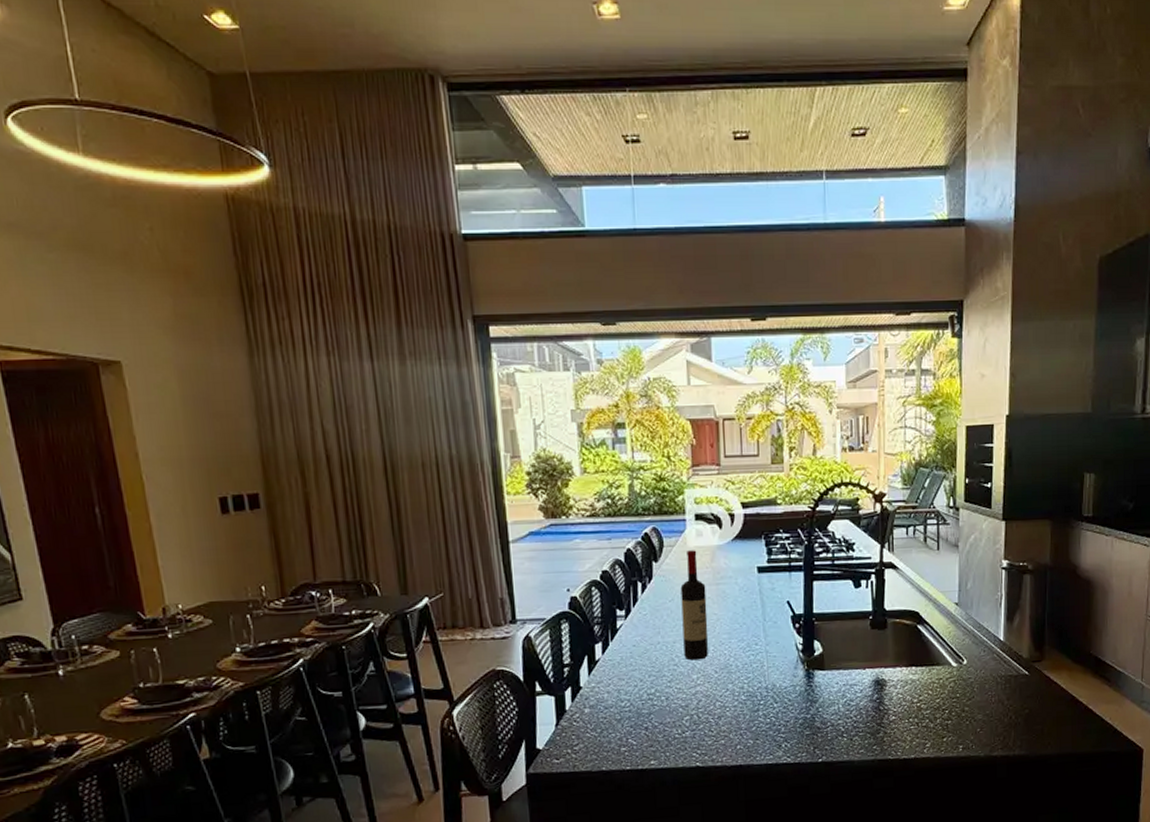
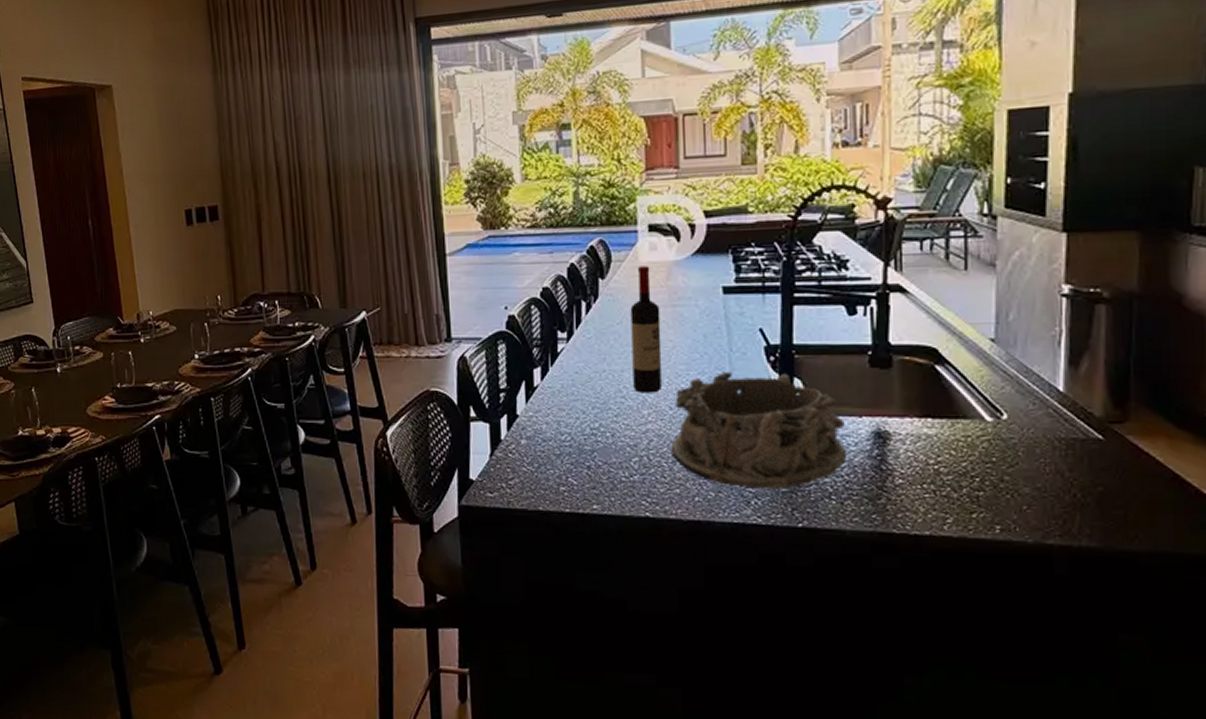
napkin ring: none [716,638,855,734] -> present [670,371,848,489]

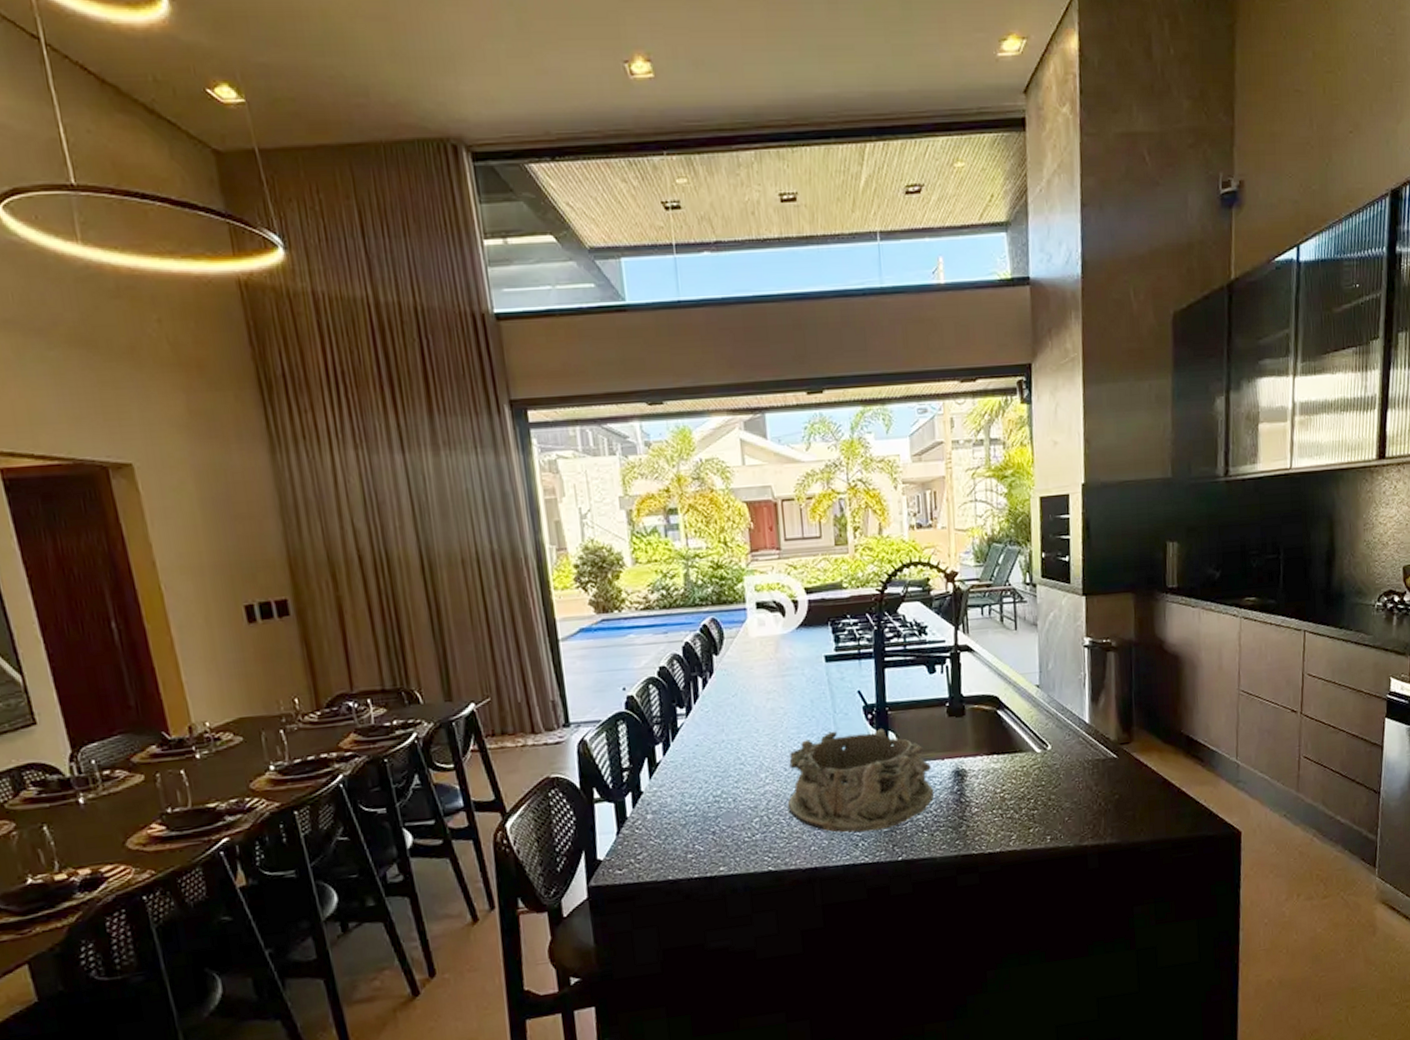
wine bottle: present [630,266,662,393] -> none [744,640,776,759]

